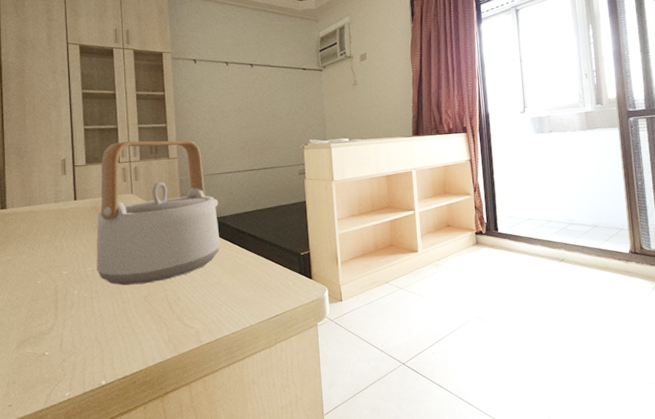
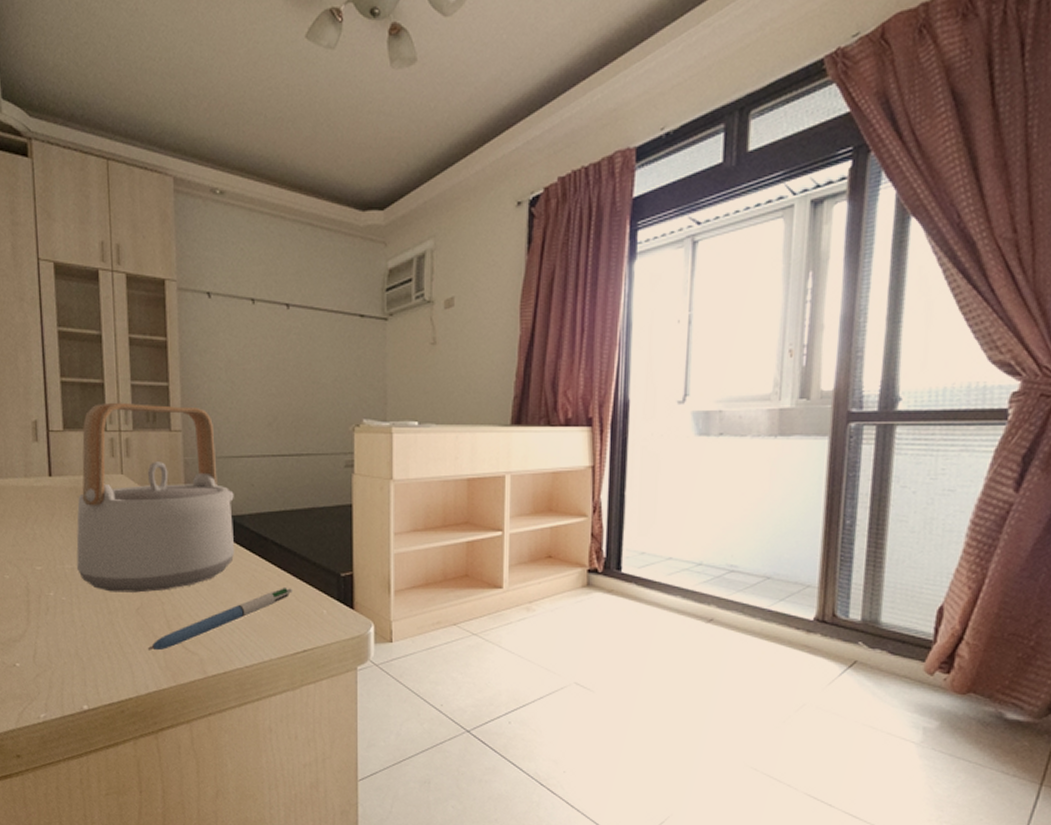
pen: none [154,268,265,329] -> present [148,588,292,651]

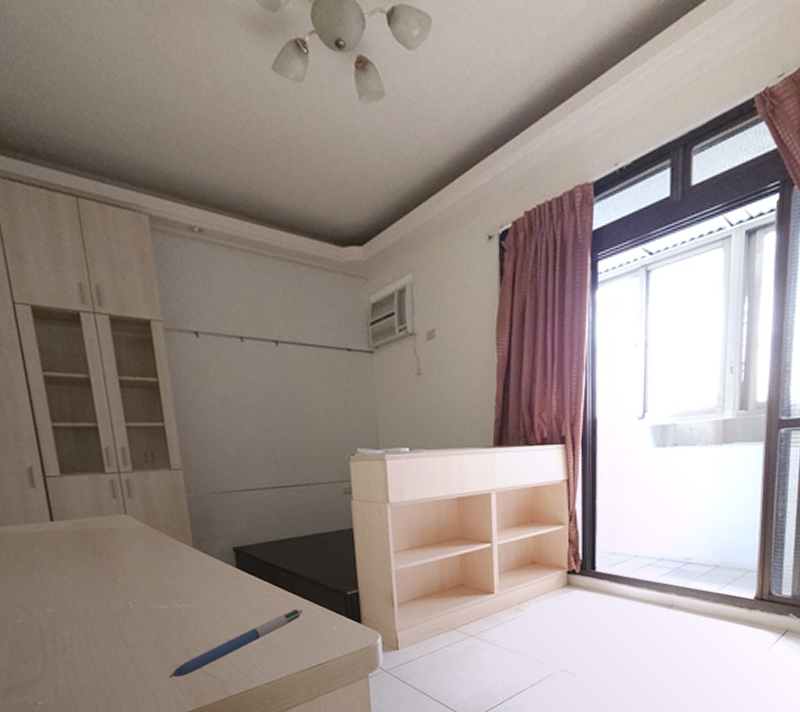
teapot: present [76,402,235,593] -> none [80,444,246,627]

